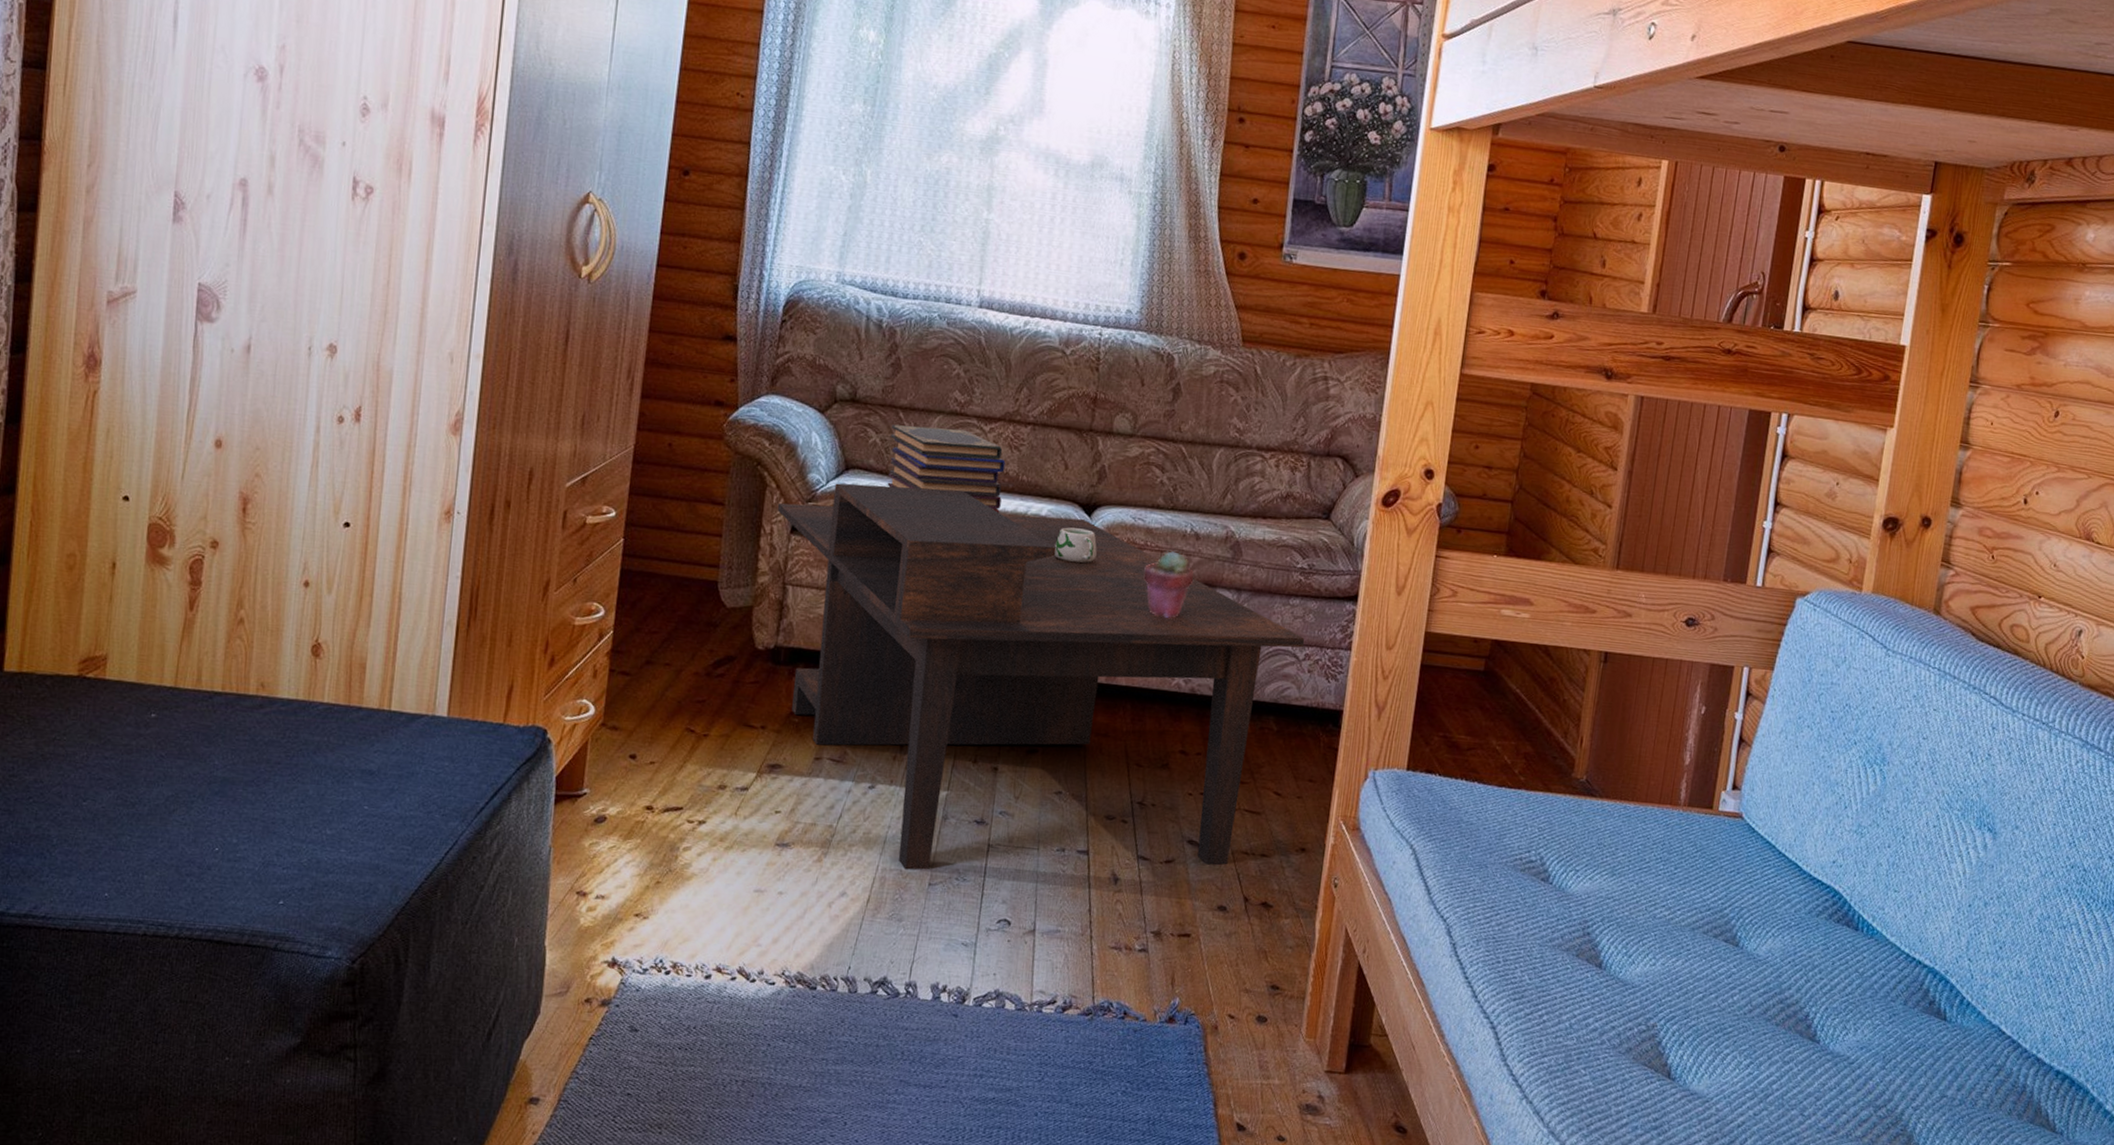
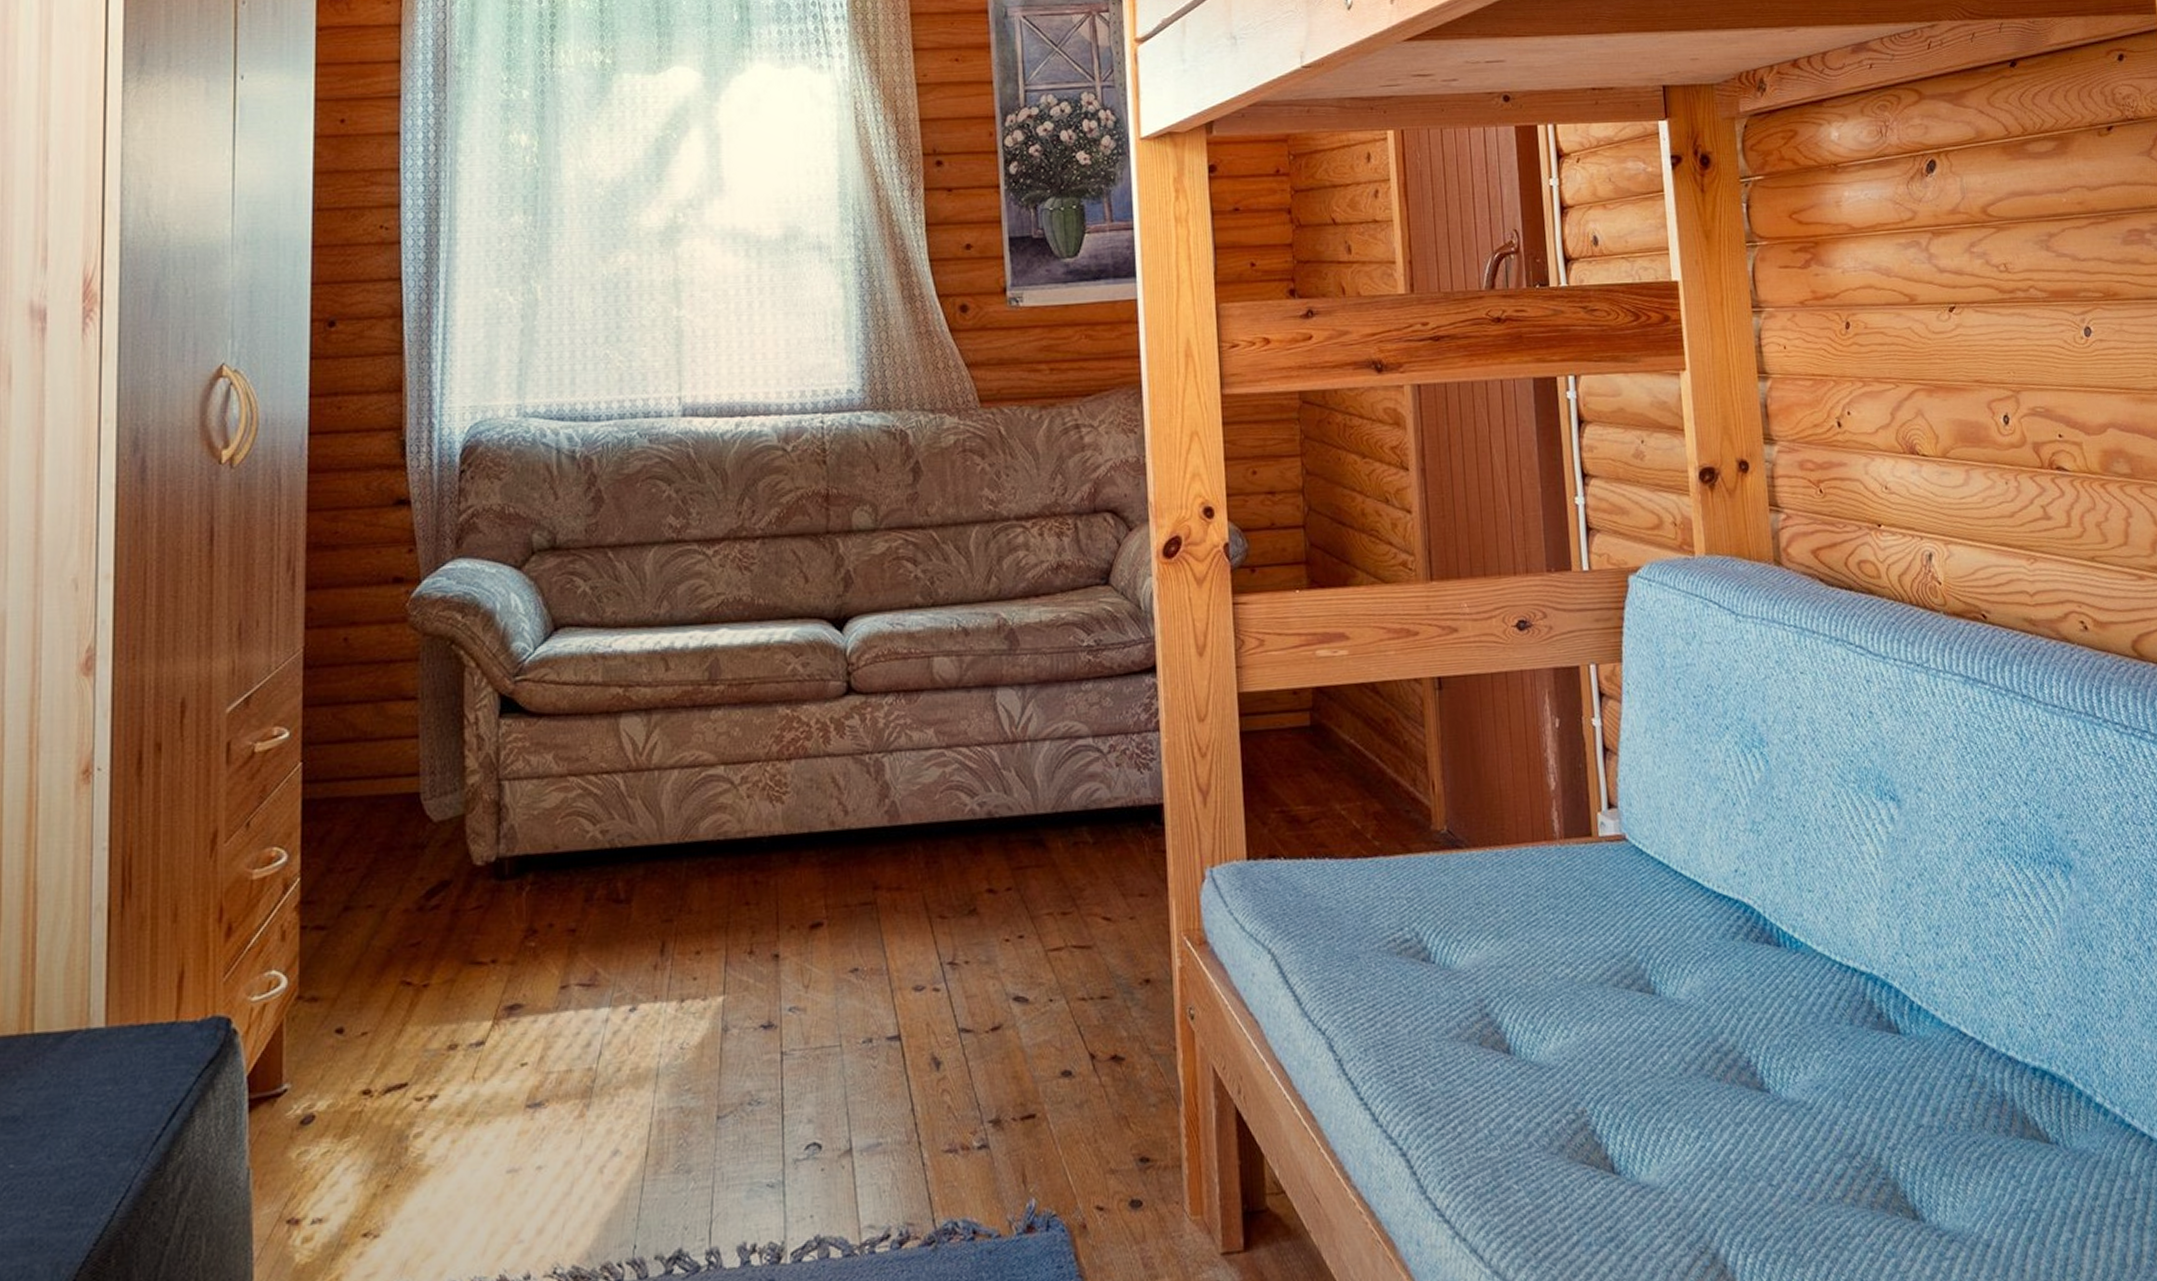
coffee table: present [777,483,1305,870] -> none [480,628,1107,1105]
book stack: present [887,424,1006,513] -> none [600,558,738,648]
mug: present [1054,527,1097,563] -> none [806,647,856,690]
potted succulent: present [1144,550,1194,618] -> none [912,653,969,734]

